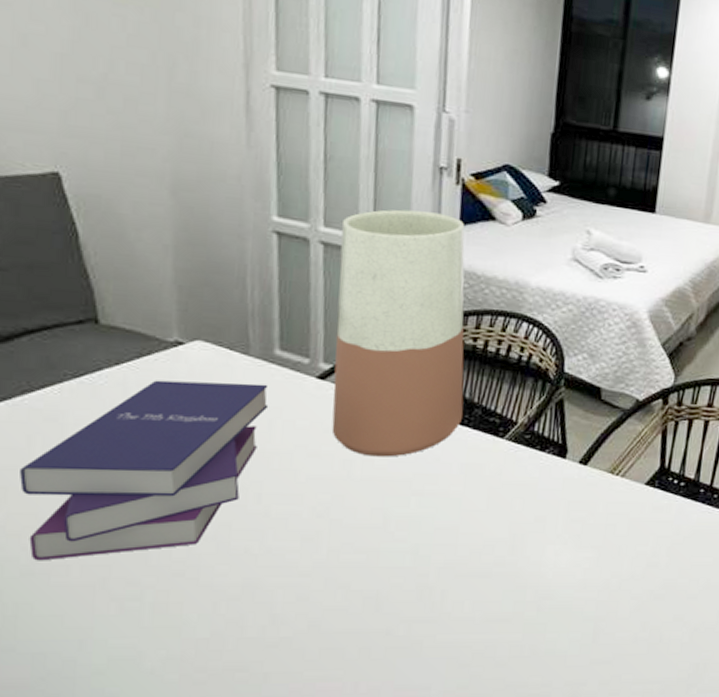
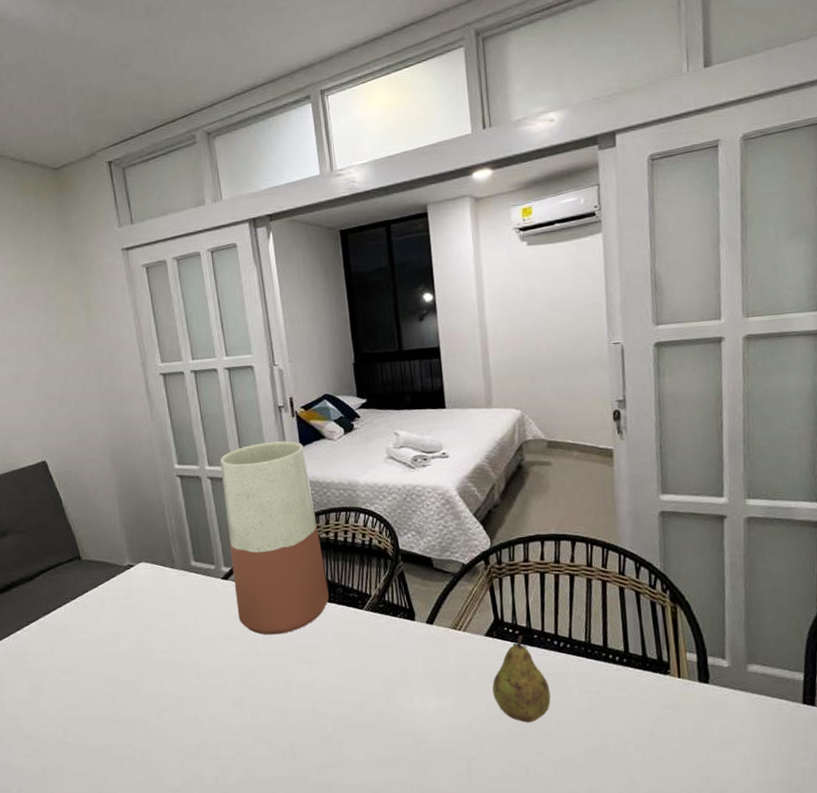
book: present [20,380,269,561] -> none [49,588,194,734]
fruit: none [640,488,705,584] -> present [492,636,551,723]

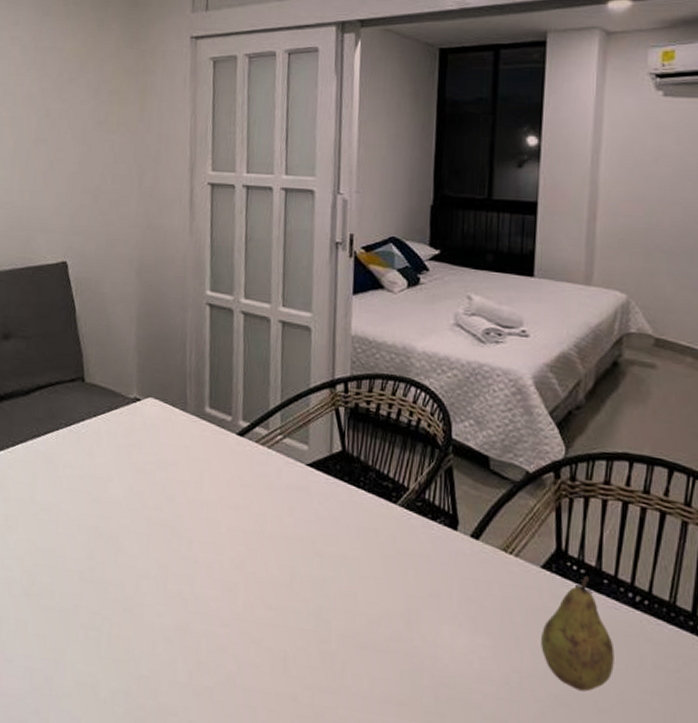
vase: present [219,440,329,635] -> none [248,281,359,515]

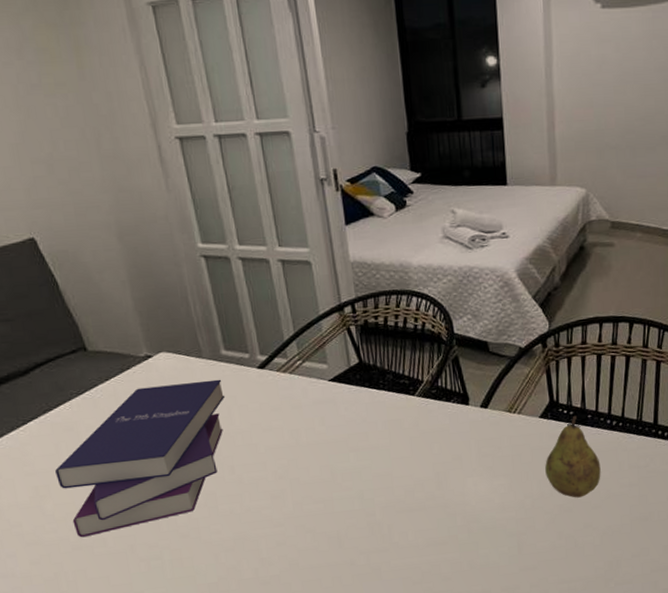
book: none [26,431,200,584] -> present [55,379,226,538]

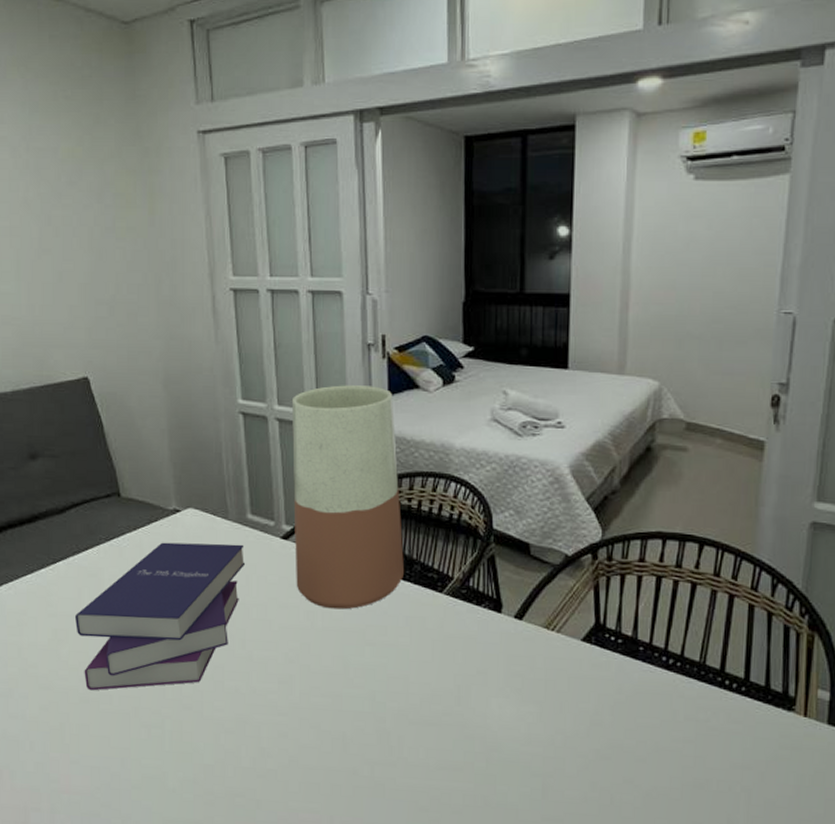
vase: none [251,217,378,425] -> present [291,385,404,610]
fruit: present [545,416,601,498] -> none [583,646,650,745]

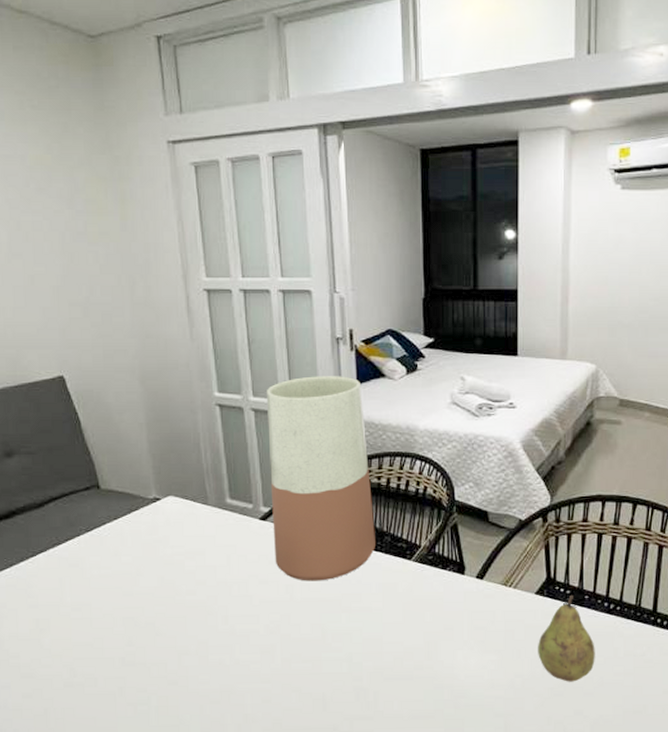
book: present [75,542,246,691] -> none [57,527,226,675]
fruit: none [583,646,650,745] -> present [538,596,595,682]

